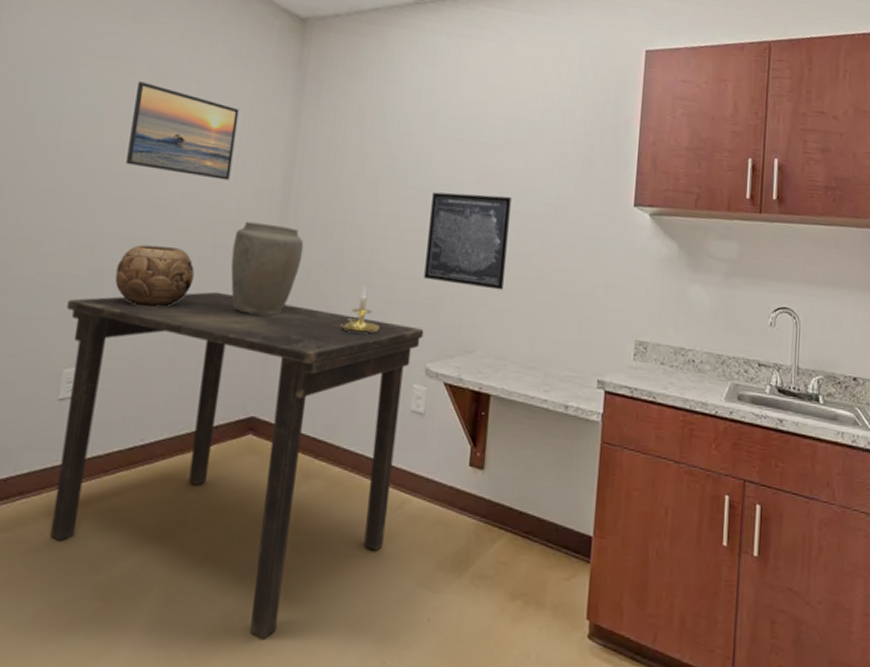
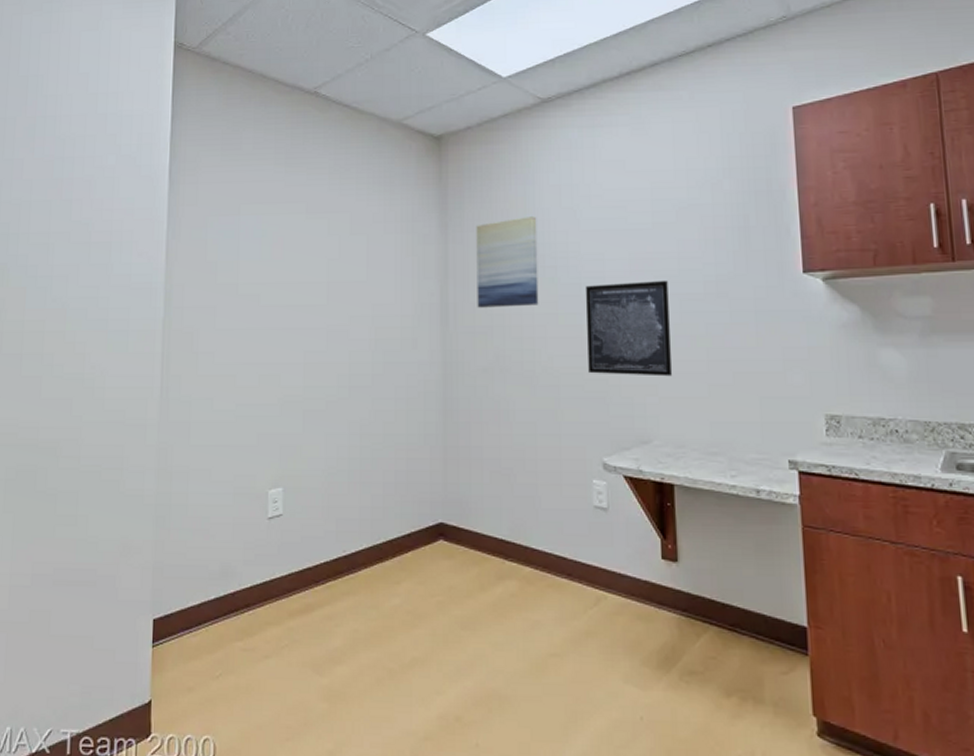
dining table: present [50,291,424,639] -> none [264,406,596,738]
decorative bowl: present [114,244,195,307] -> none [301,369,370,426]
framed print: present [126,81,240,181] -> none [297,220,390,301]
vase: present [230,221,304,316] -> none [402,336,467,426]
wall art: none [321,114,394,206] -> present [476,216,539,308]
candle holder: present [341,286,379,335] -> none [513,386,550,435]

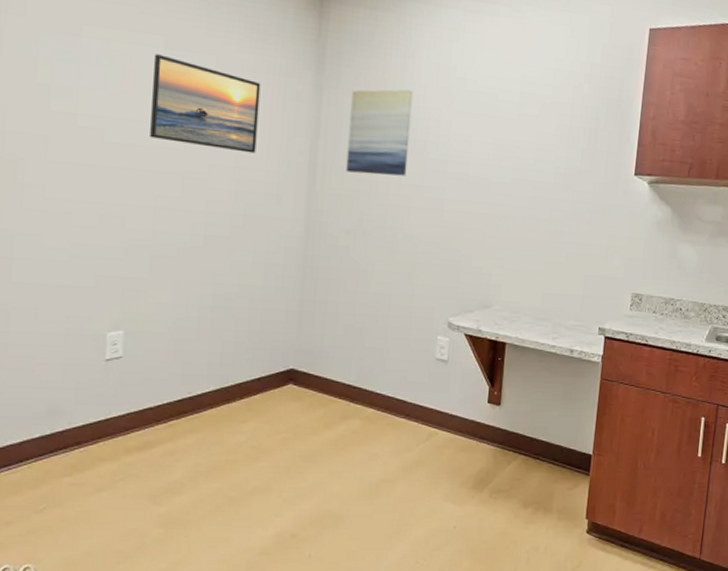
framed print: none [297,220,390,301] -> present [150,54,261,154]
wall art: present [585,280,673,377] -> none [445,163,525,252]

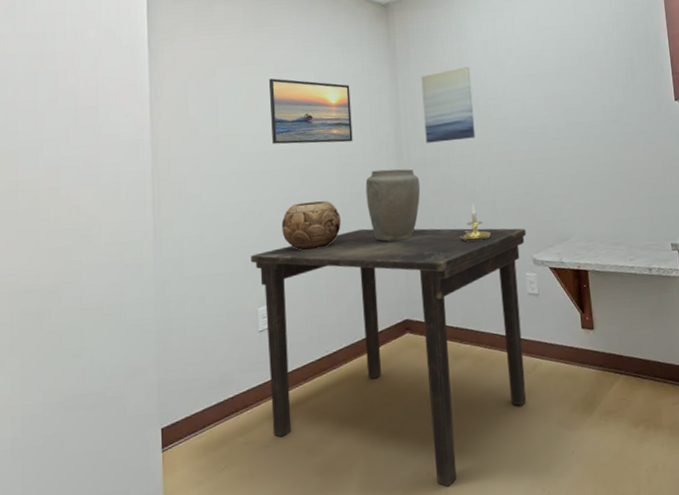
dining table: none [104,258,446,550] -> present [250,228,527,487]
decorative bowl: none [149,216,227,274] -> present [281,201,341,250]
vase: none [262,192,332,280] -> present [365,168,421,242]
candle holder: none [369,250,405,295] -> present [460,203,490,242]

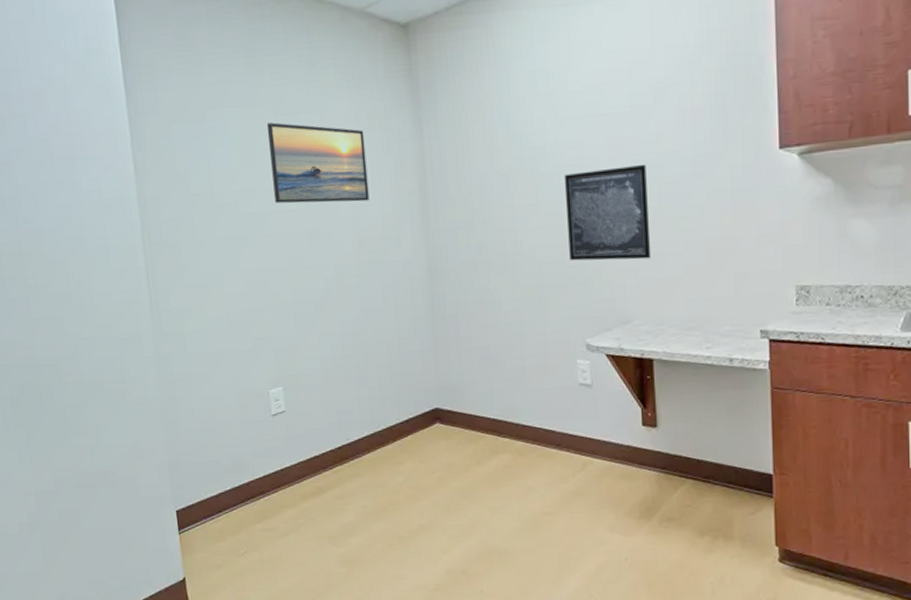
dining table: present [250,228,527,487] -> none [258,304,579,586]
decorative bowl: present [281,201,341,250] -> none [290,271,359,327]
vase: present [365,168,421,242] -> none [385,234,451,320]
wall art: present [421,67,476,143] -> none [451,106,519,203]
candle holder: present [460,203,490,242] -> none [499,277,535,323]
wall art: none [511,112,583,190] -> present [563,164,651,261]

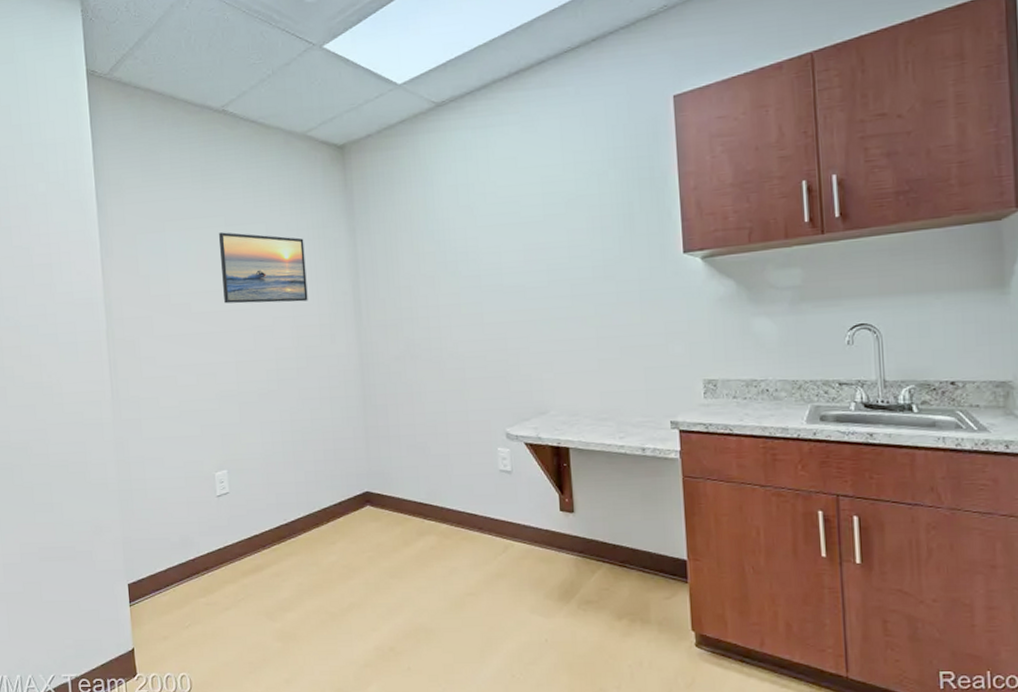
wall art: present [563,164,651,261] -> none [484,267,566,356]

